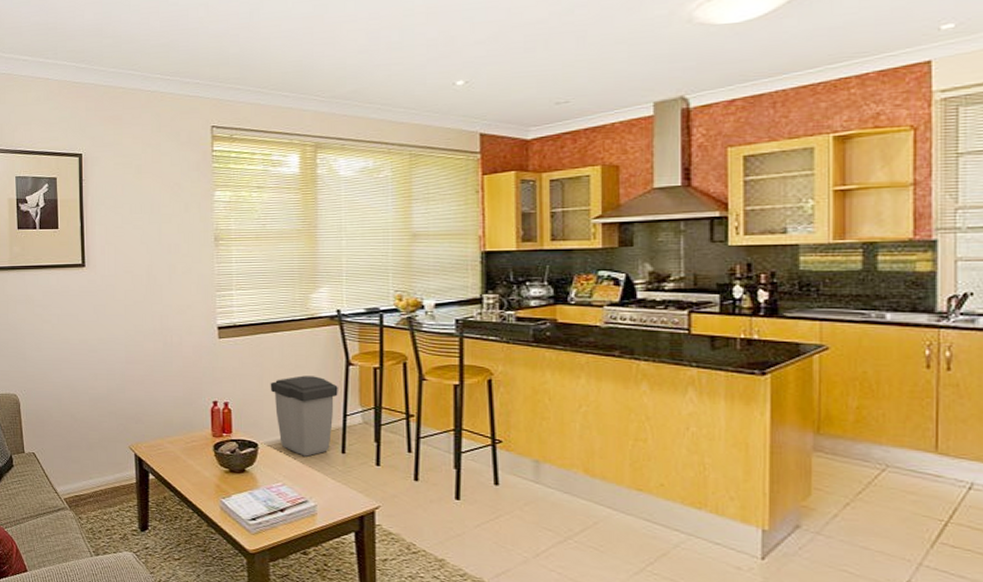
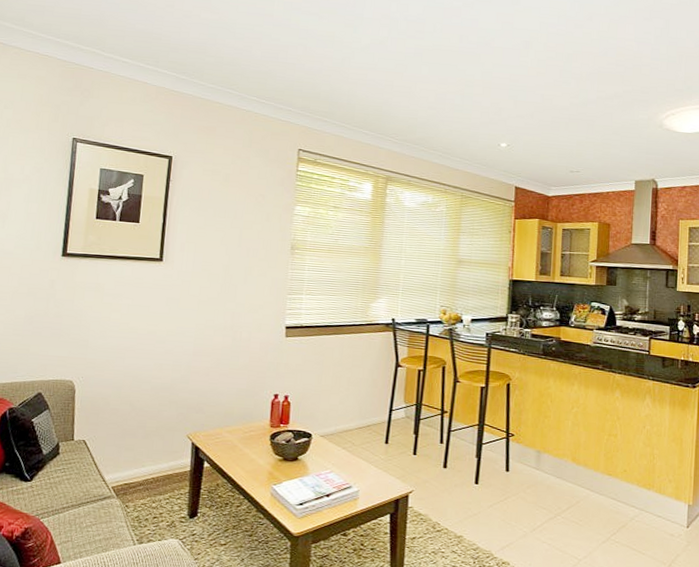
trash can: present [270,375,338,457] -> none [328,374,387,446]

